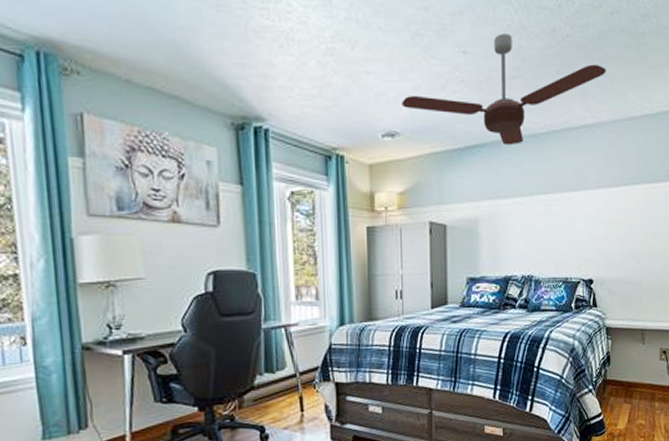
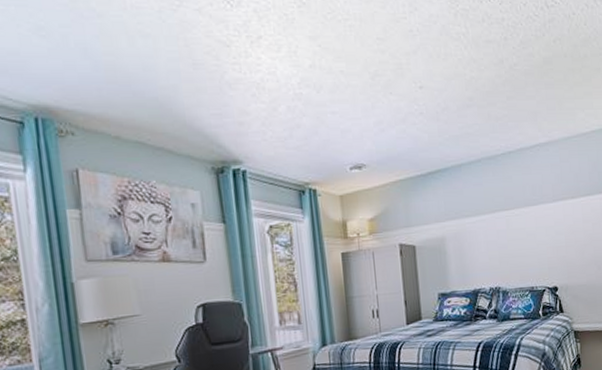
ceiling fan: present [401,34,606,146] -> none [366,68,554,169]

